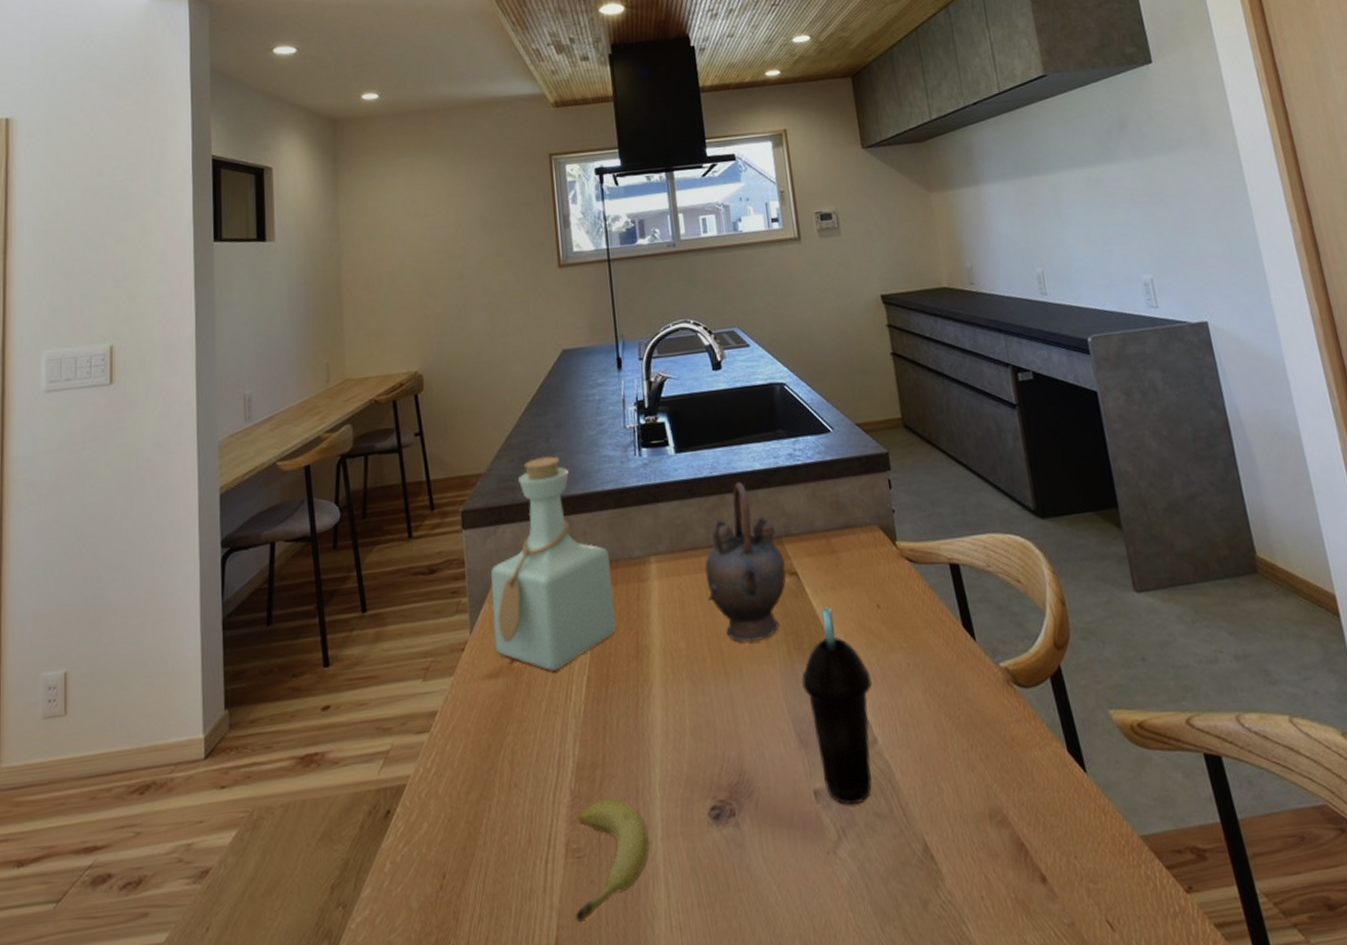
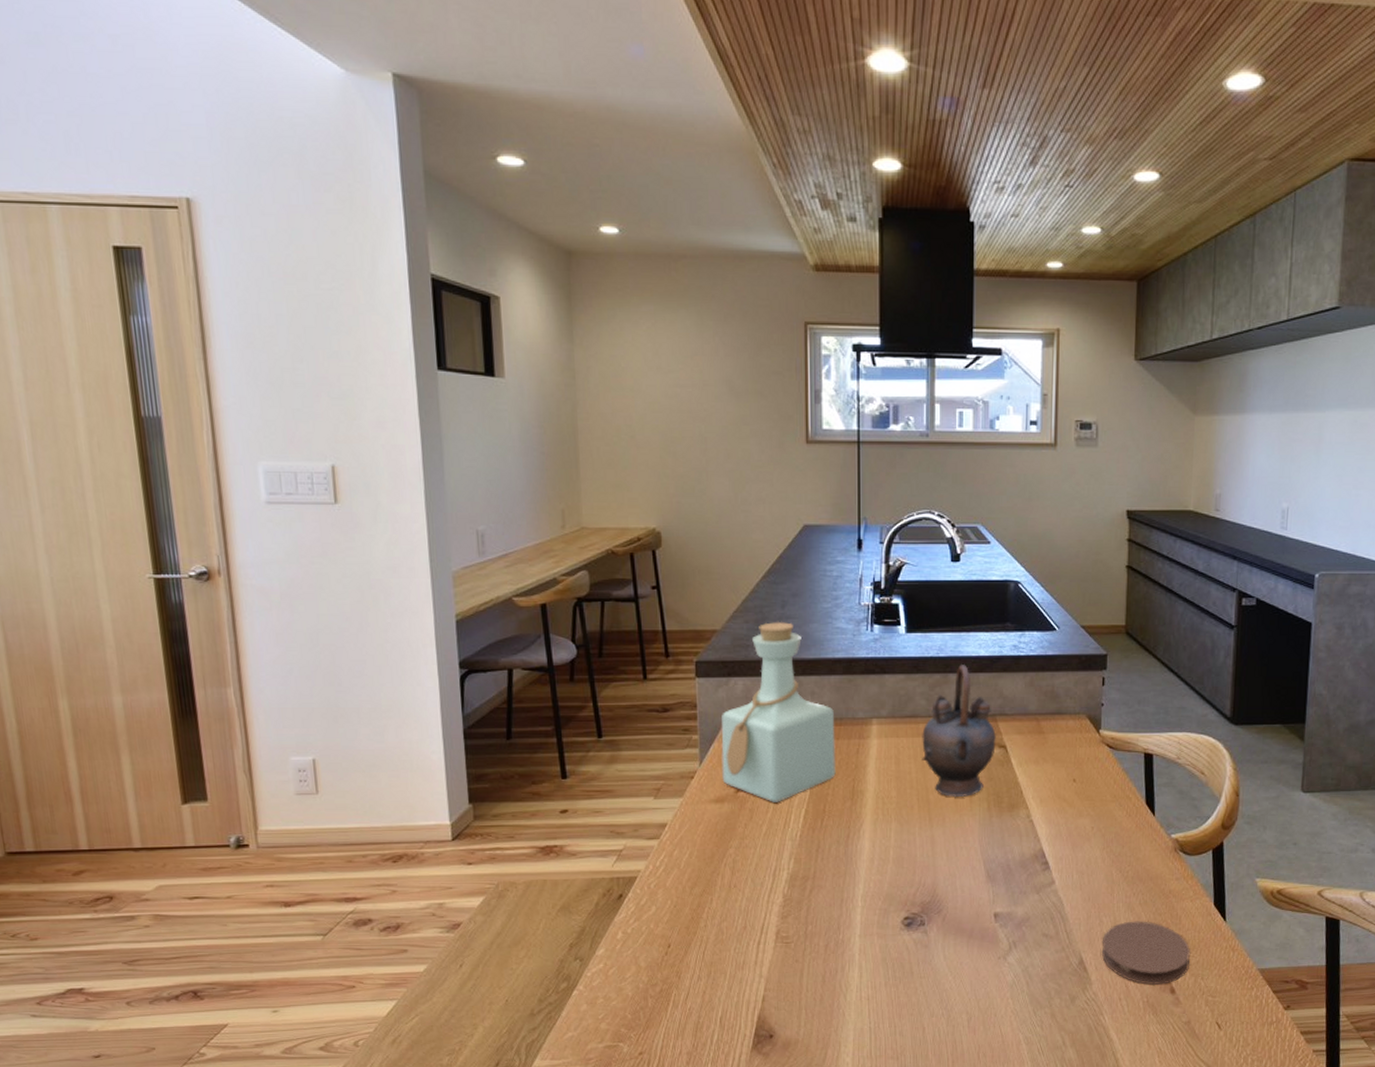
fruit: present [575,798,650,922] -> none [780,904,849,987]
cup: present [802,607,872,805] -> none [997,776,1058,926]
coaster: none [945,782,1057,873] -> present [1101,921,1190,985]

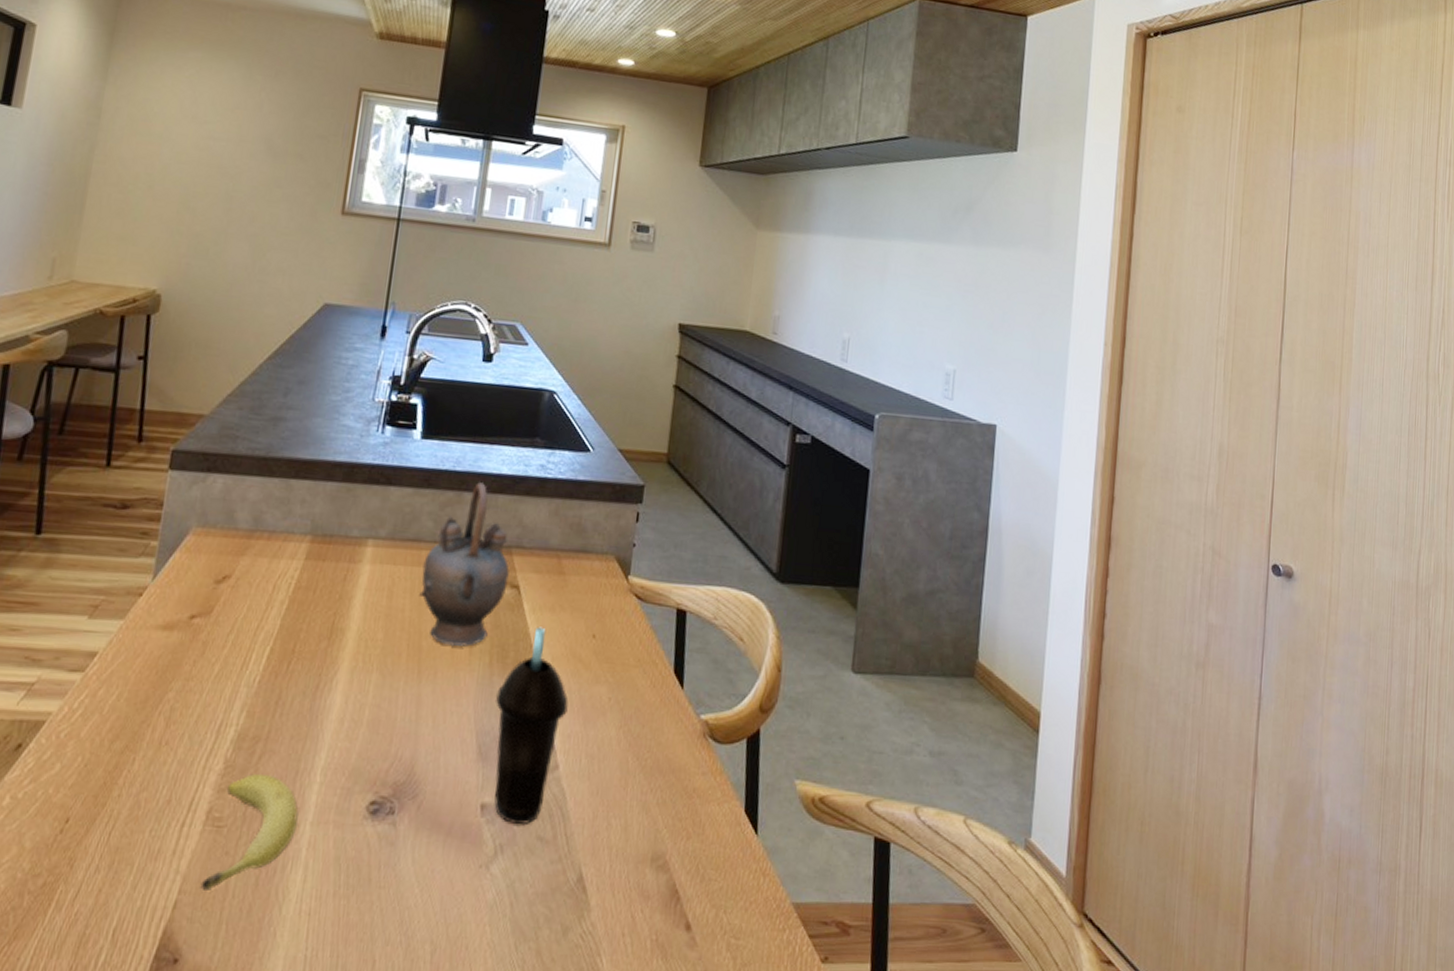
bottle: present [721,621,836,802] -> none [176,411,325,636]
fruit: none [780,904,849,987] -> present [200,774,298,890]
cup: none [997,776,1058,926] -> present [494,627,569,824]
coaster: present [1101,921,1190,985] -> none [606,826,713,917]

